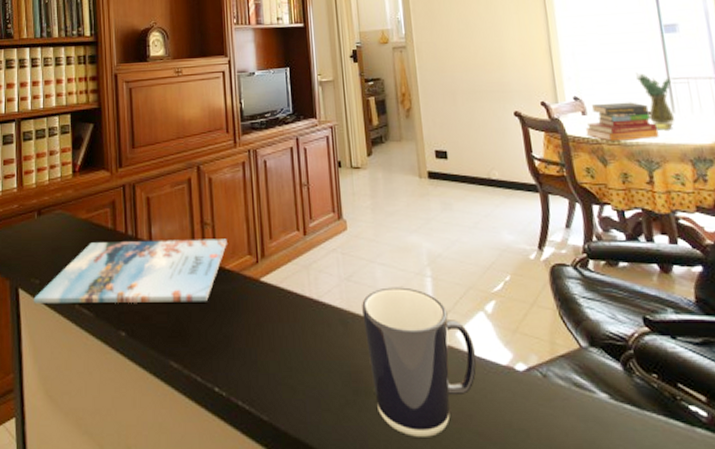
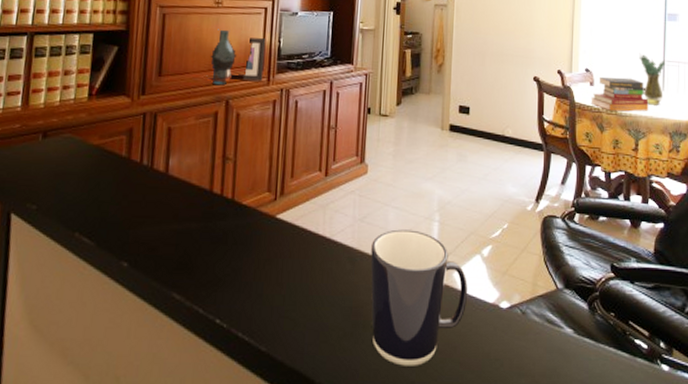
magazine: present [33,238,227,305] -> none [26,170,248,236]
vase: none [177,97,201,152] -> present [207,29,236,85]
picture frame: none [195,102,229,146] -> present [230,38,266,81]

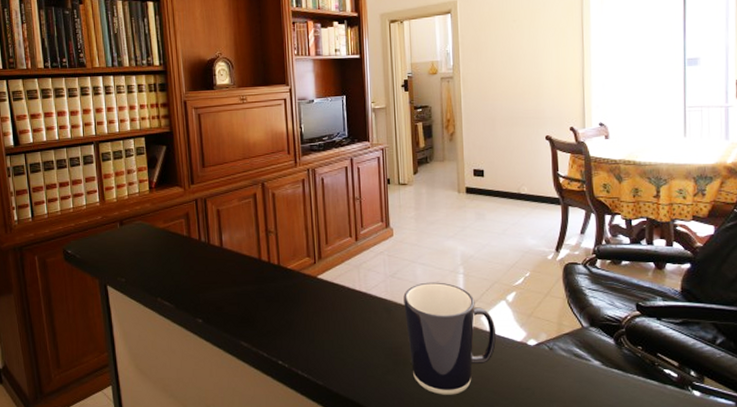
vase: present [207,29,236,85] -> none [243,122,265,171]
picture frame: present [230,38,266,81] -> none [260,126,291,166]
books: present [591,77,649,112] -> none [606,127,670,161]
vase: present [639,53,666,106] -> none [657,101,687,152]

